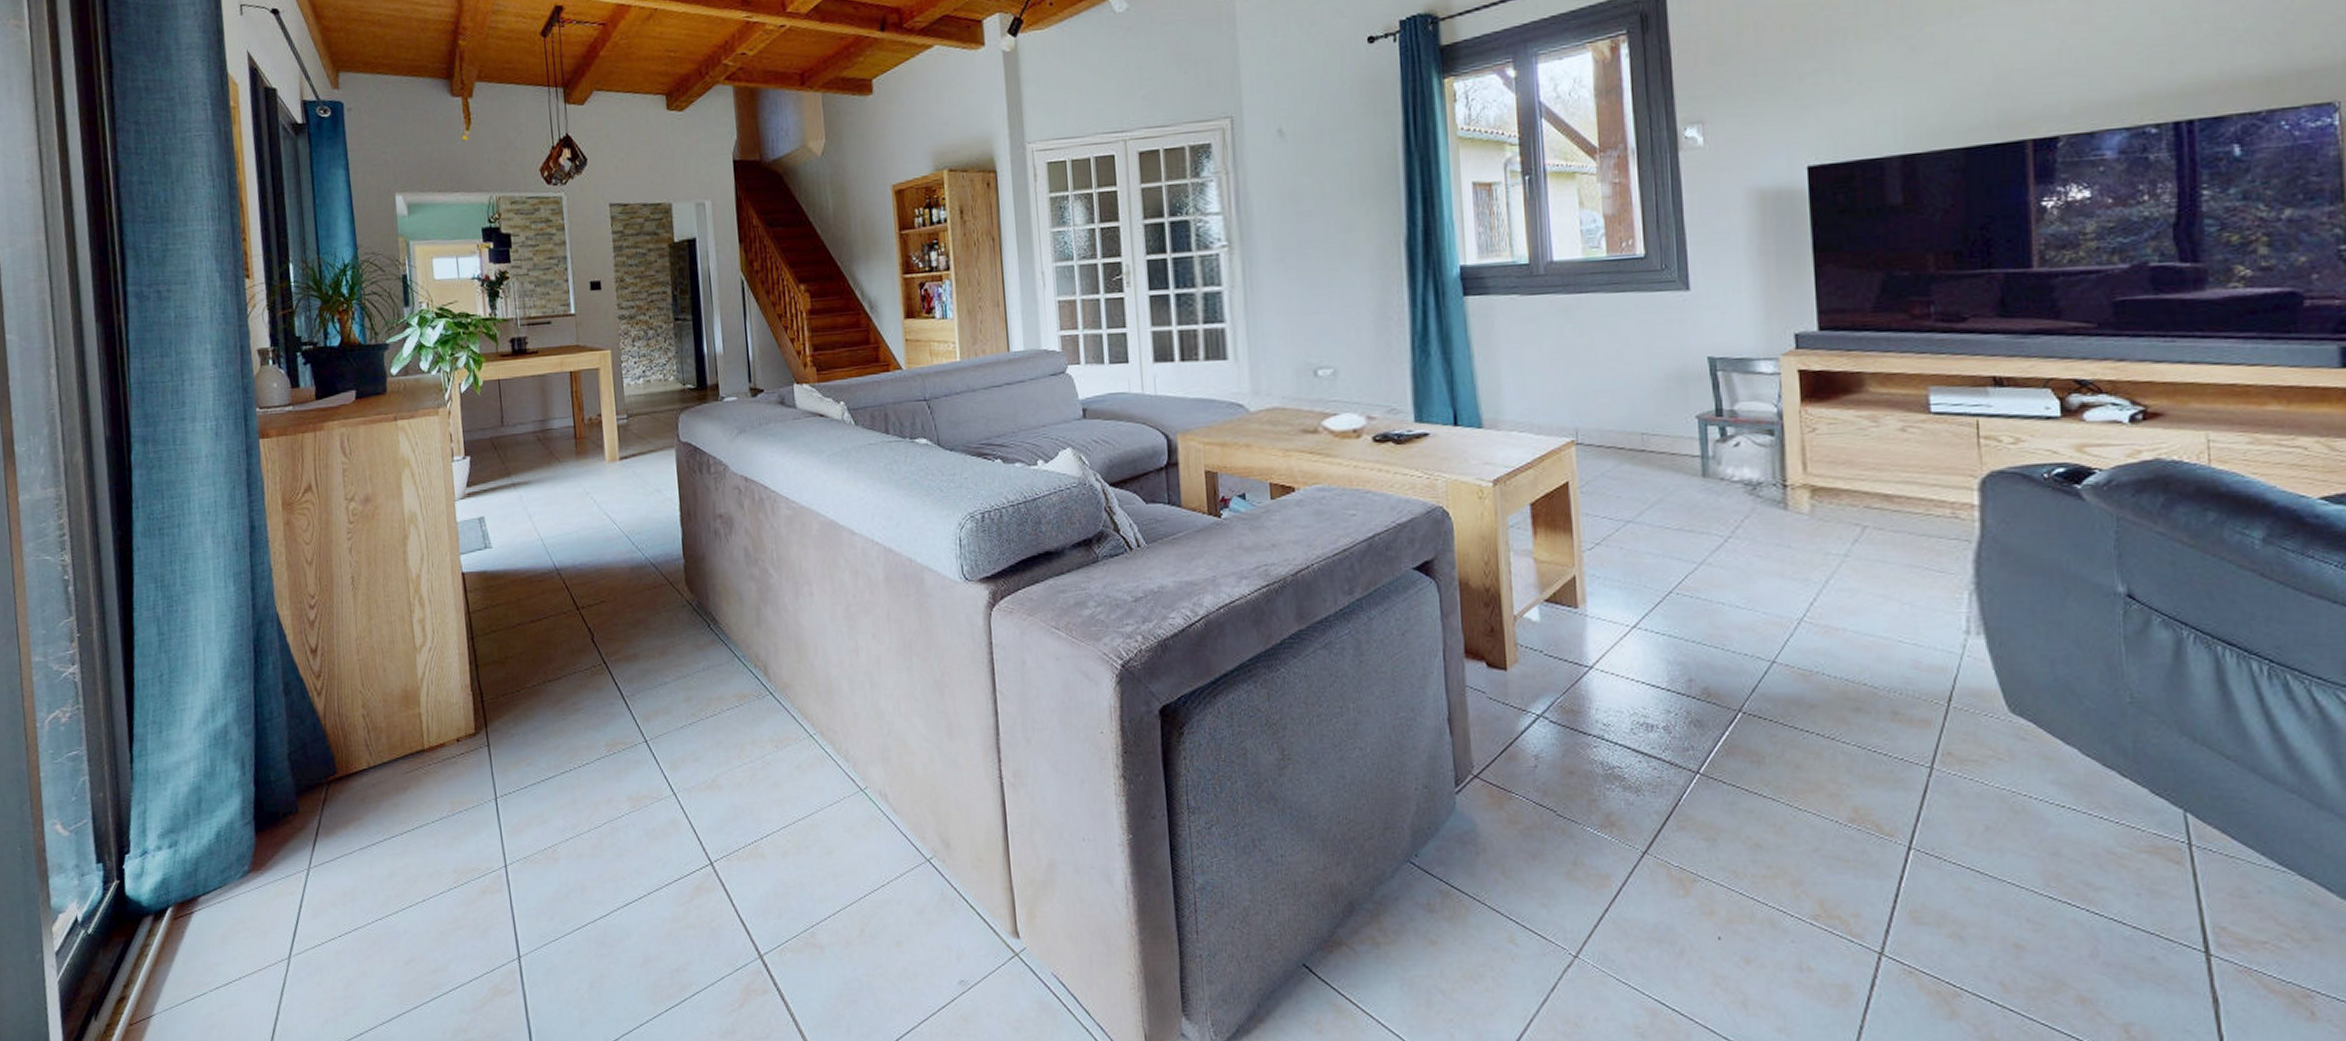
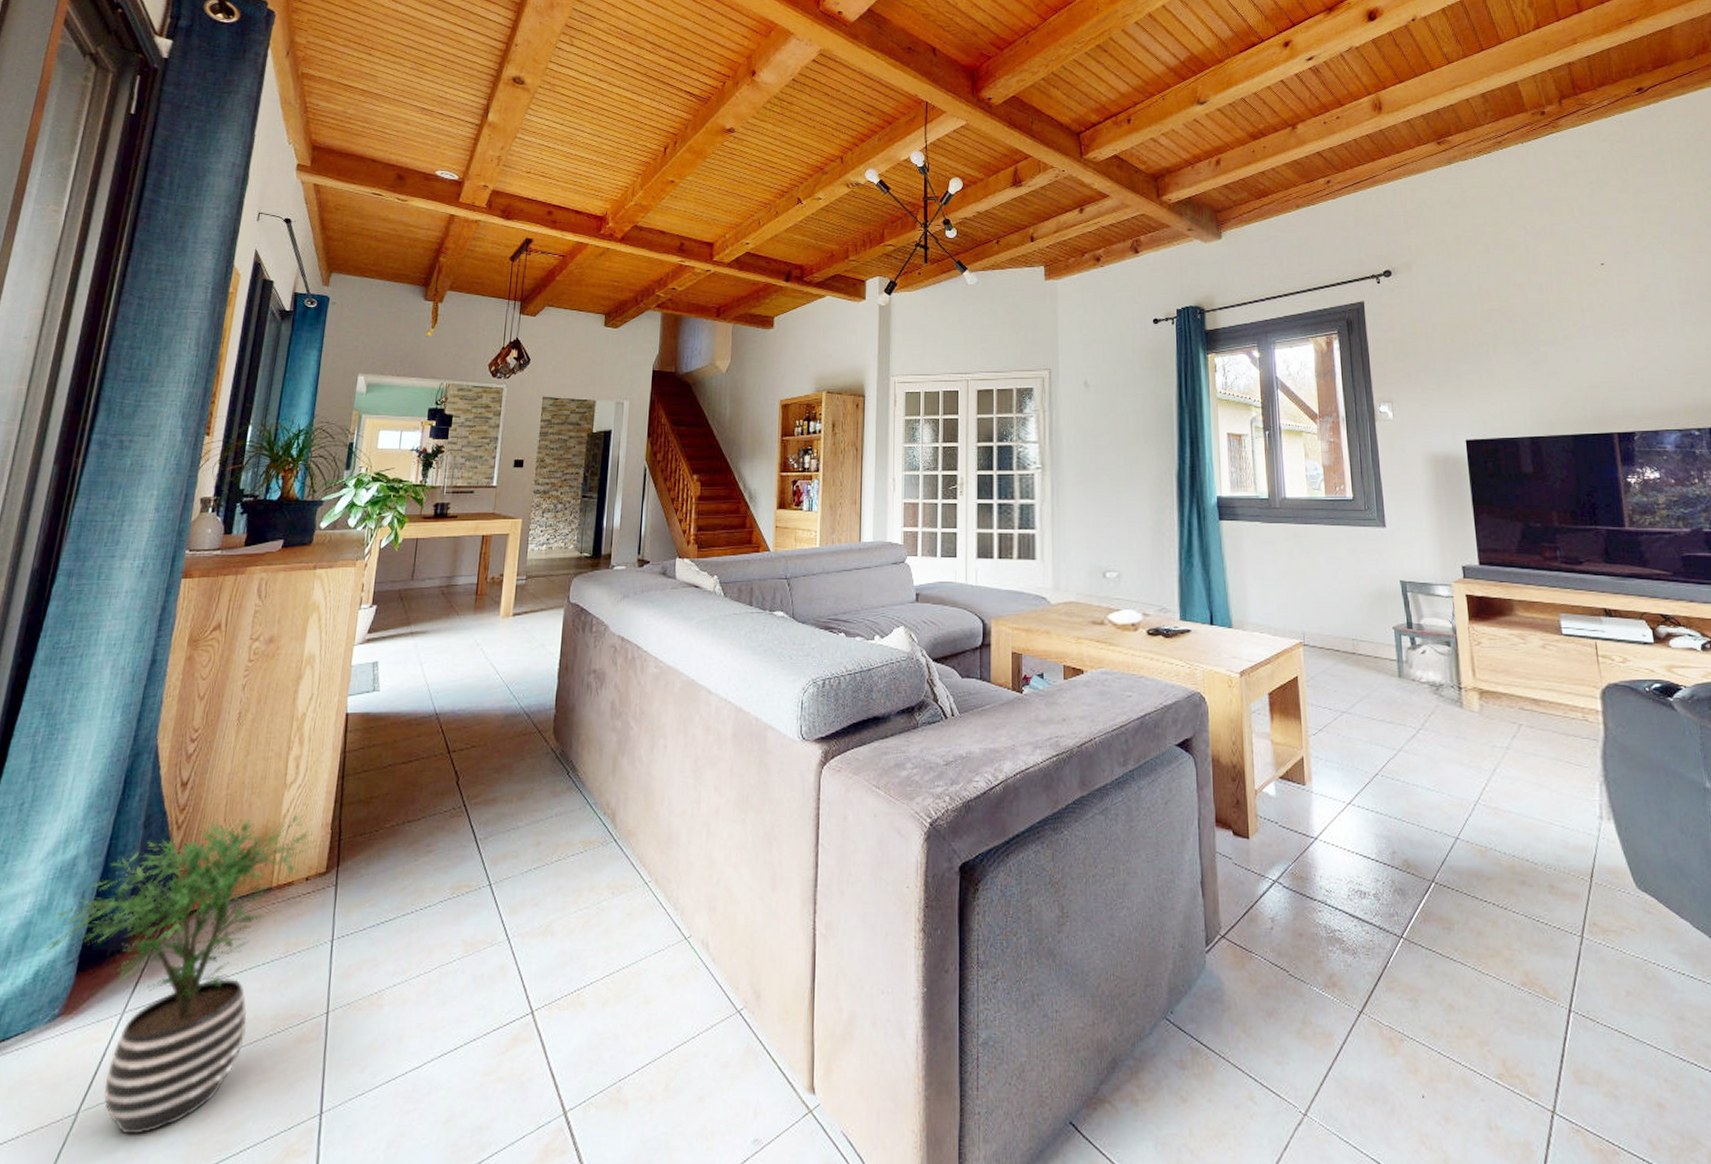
potted plant: none [219,676,455,976] -> present [46,813,314,1135]

